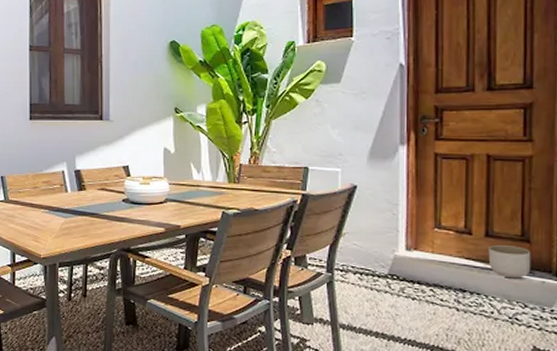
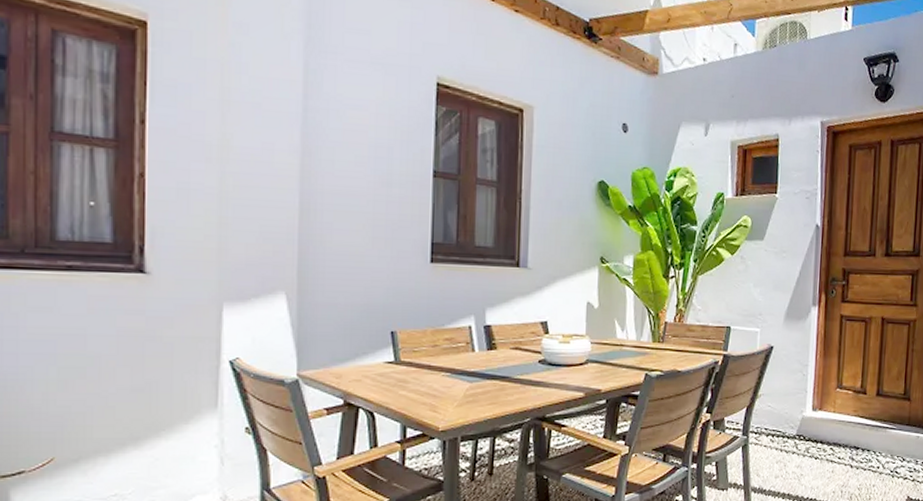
planter: present [488,245,531,279] -> none [878,404,911,434]

